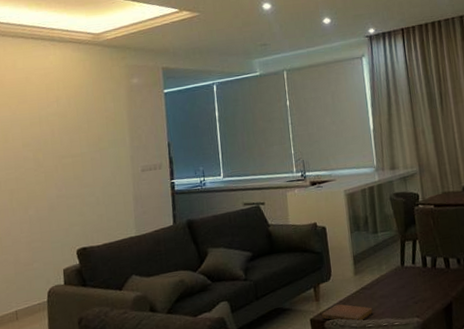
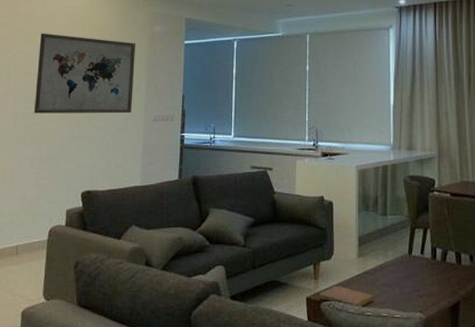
wall art: none [14,97,119,179] -> present [33,33,136,114]

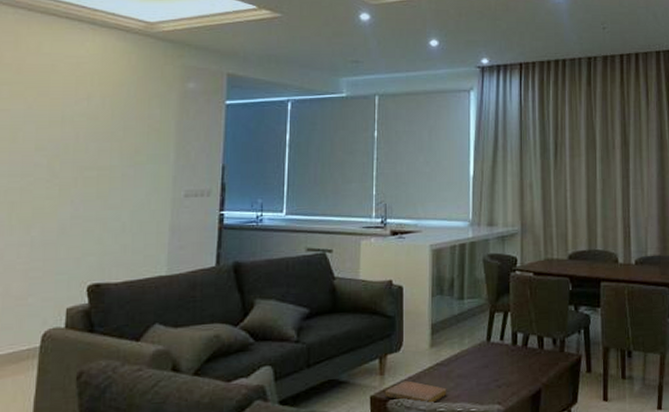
wall art: present [33,33,136,114] -> none [22,88,163,189]

